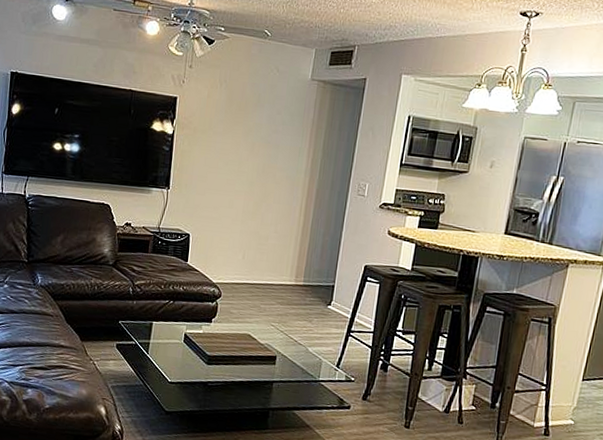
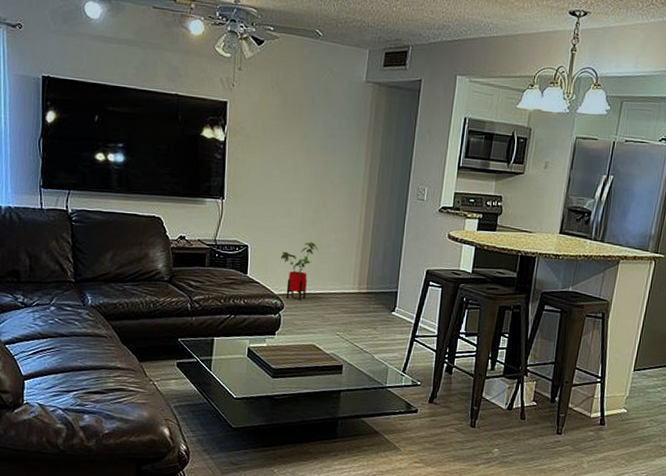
house plant: none [221,233,257,290] -> present [281,242,318,301]

